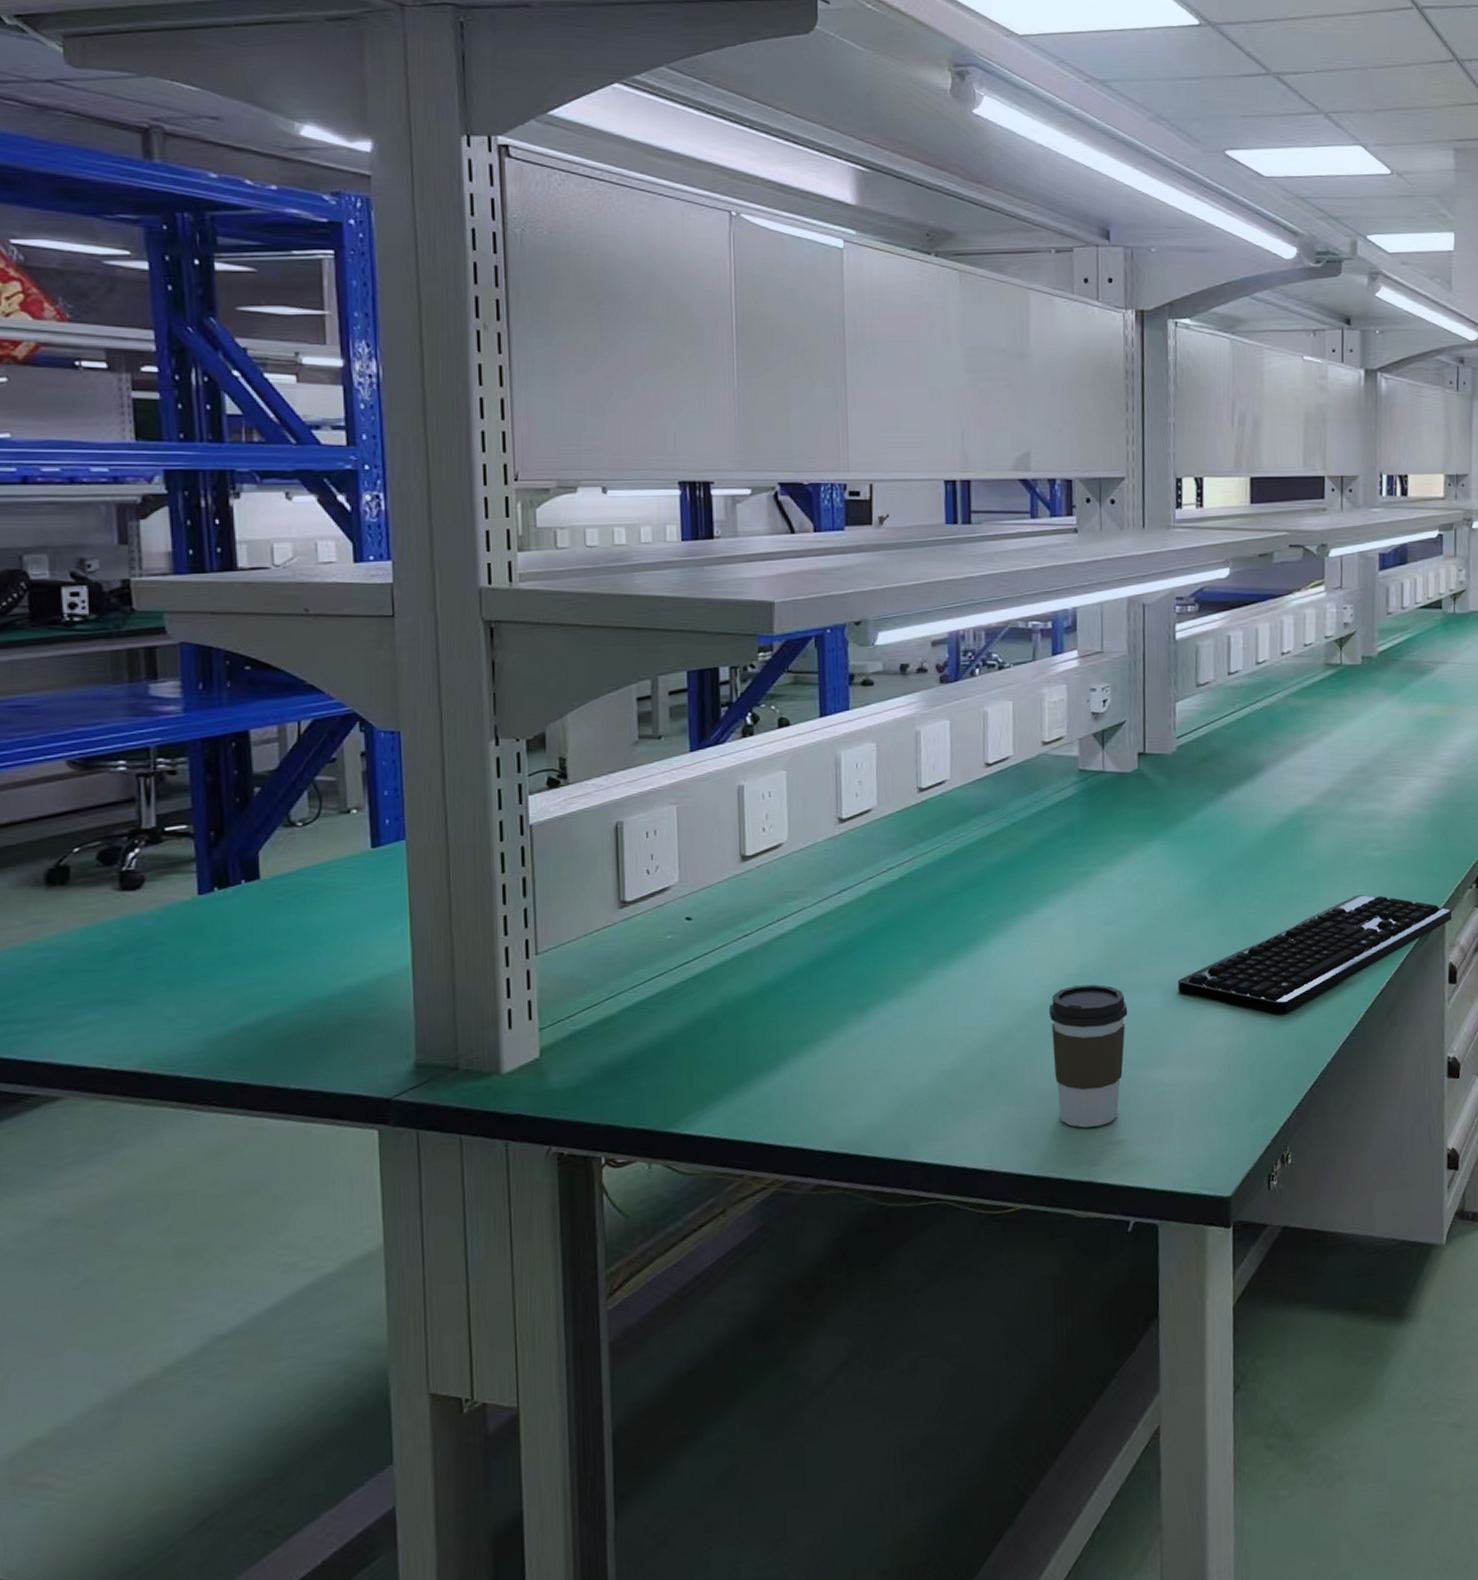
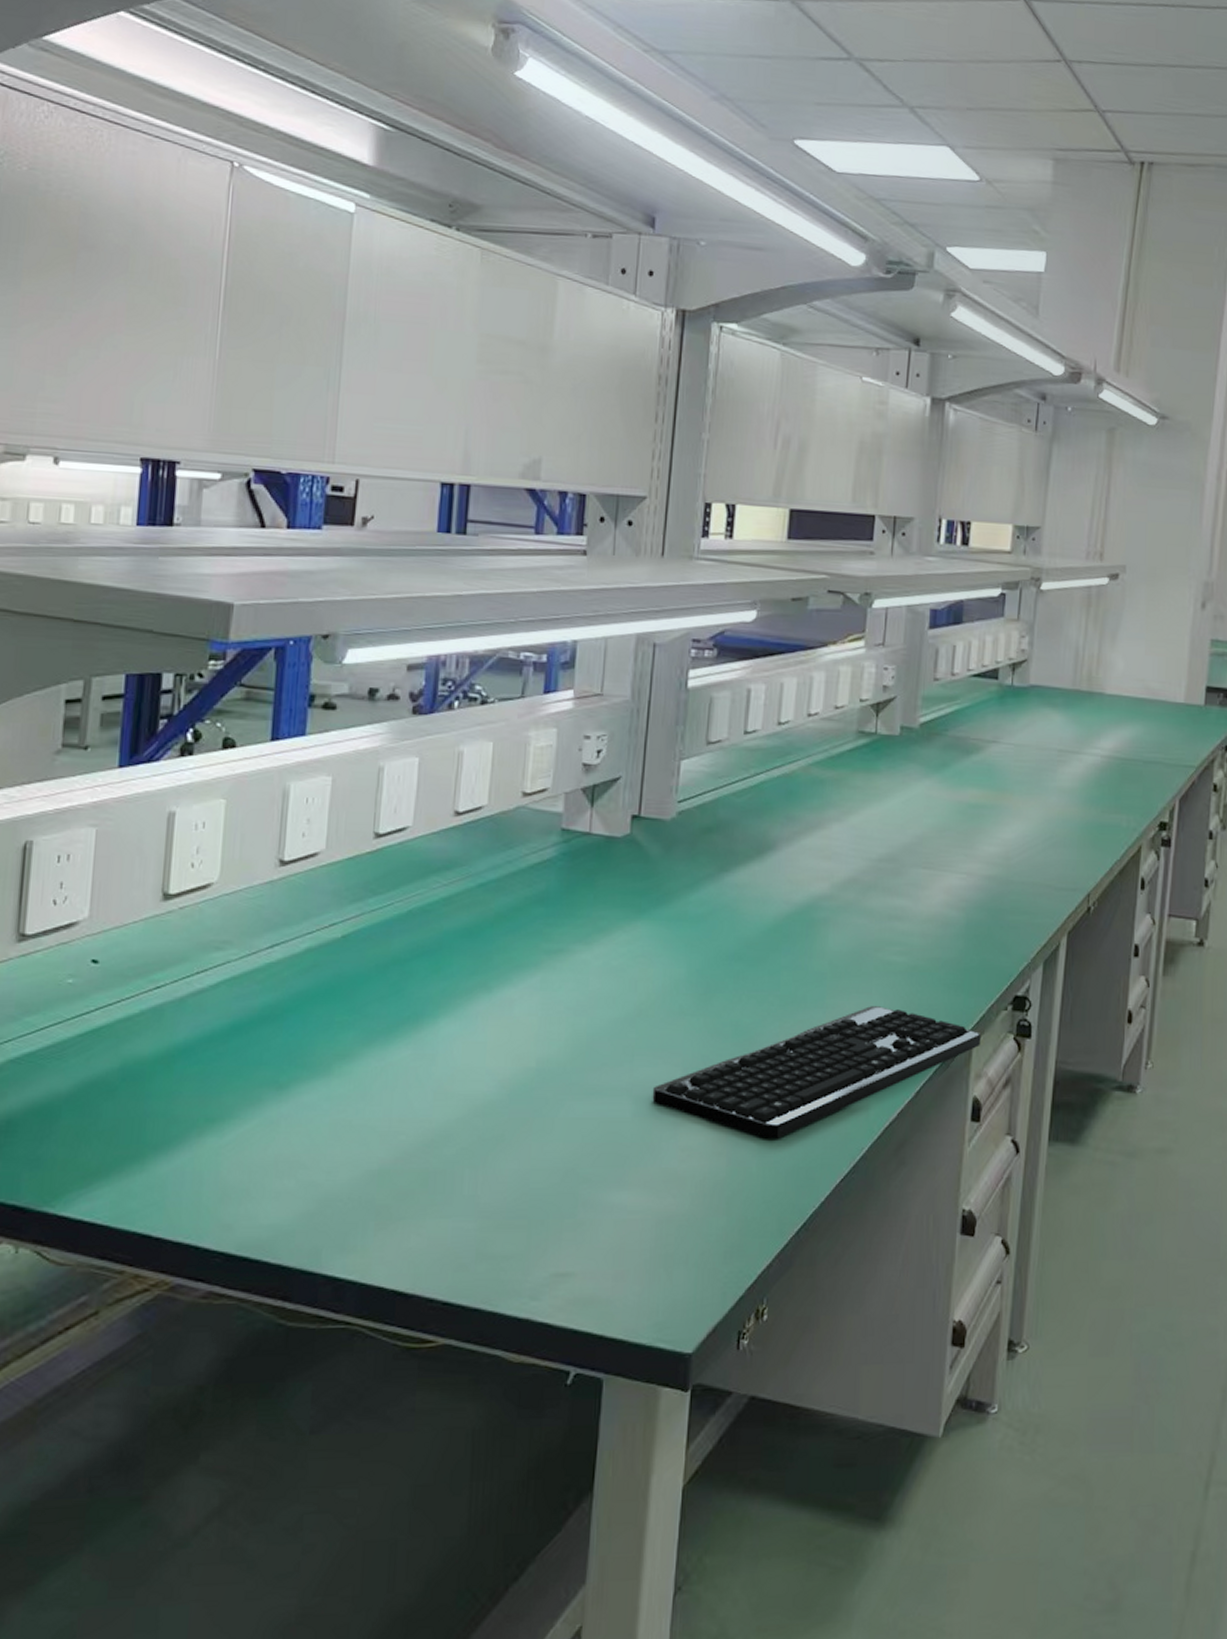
coffee cup: present [1048,984,1128,1128] -> none [499,1083,592,1253]

